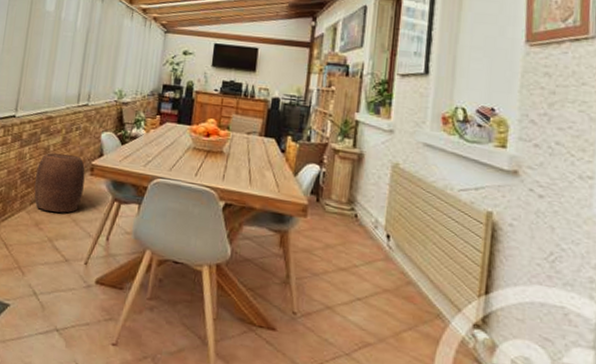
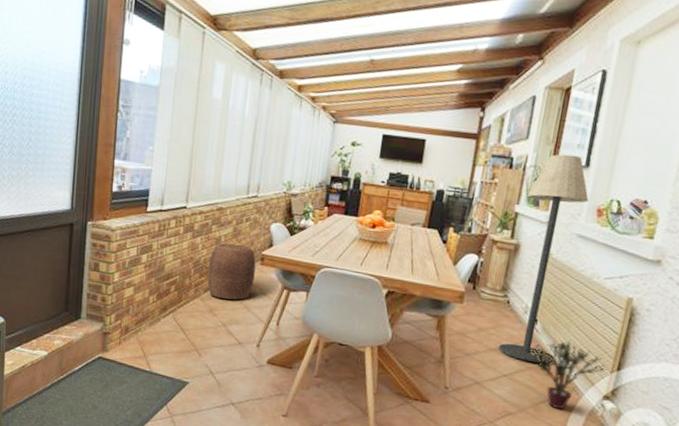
floor lamp: none [350,61,432,285] -> present [499,154,589,363]
potted plant: none [385,259,473,340] -> present [530,341,606,409]

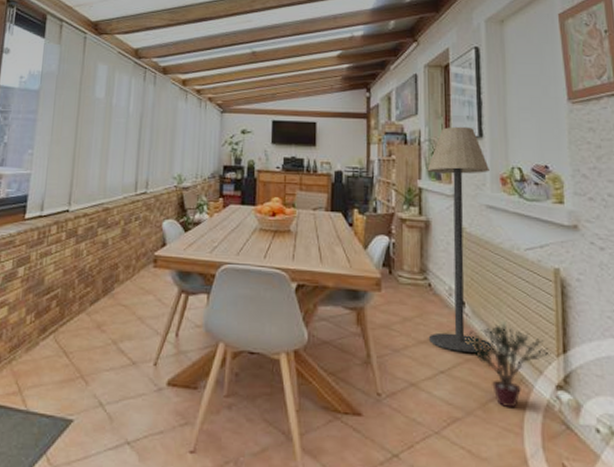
stool: present [207,243,256,300] -> none [94,247,148,311]

